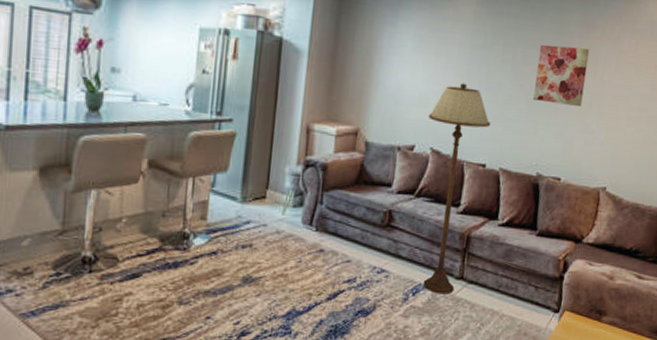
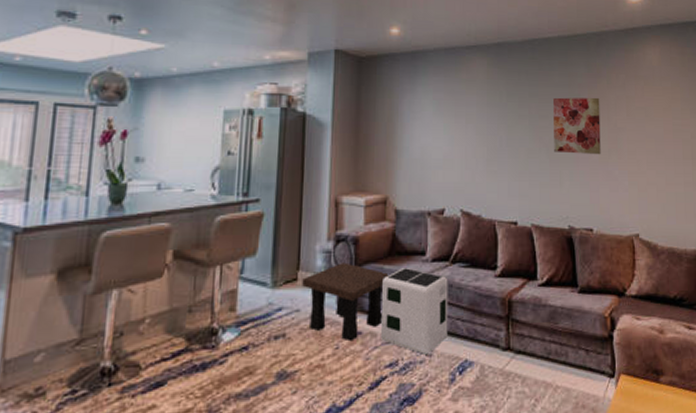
side table: none [270,186,355,257] -> present [302,262,390,342]
air purifier: none [342,197,411,276] -> present [381,268,448,356]
floor lamp: present [423,83,491,294] -> none [455,141,517,370]

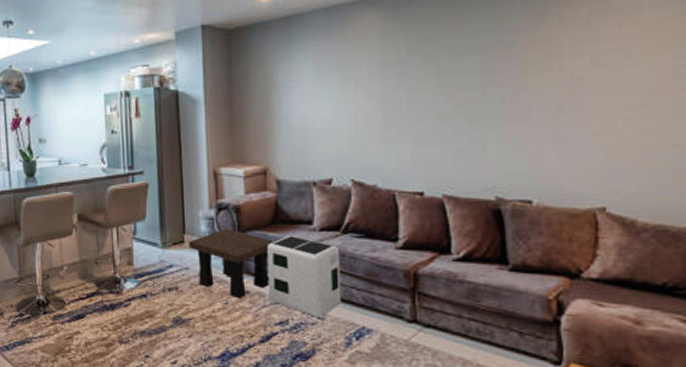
wall art: present [553,97,601,155] -> none [474,42,546,114]

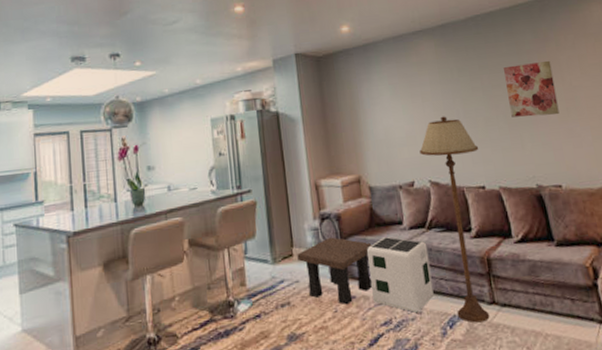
floor lamp: none [343,106,423,340] -> present [419,116,490,323]
wall art: none [474,42,546,114] -> present [504,60,560,118]

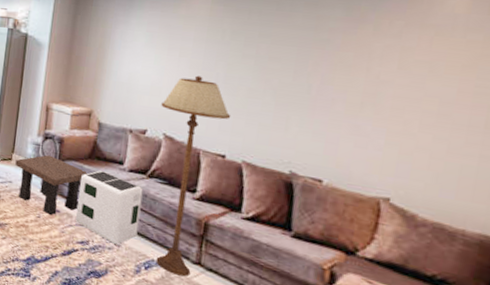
wall art: present [504,60,560,118] -> none [283,40,359,107]

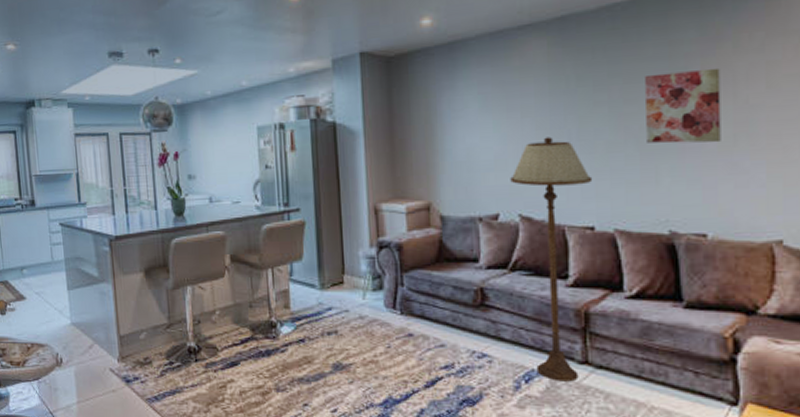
side table: present [15,154,89,216] -> none [348,268,440,342]
air purifier: present [76,170,144,245] -> none [432,275,510,362]
wall art: none [283,40,359,107] -> present [645,67,721,144]

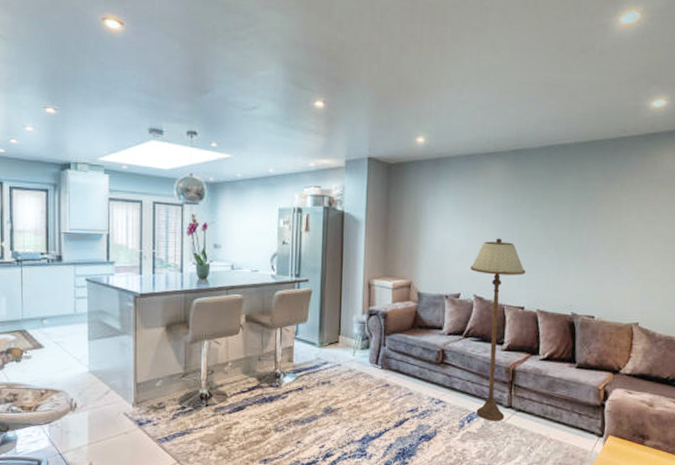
wall art: present [645,67,721,144] -> none [563,199,612,253]

